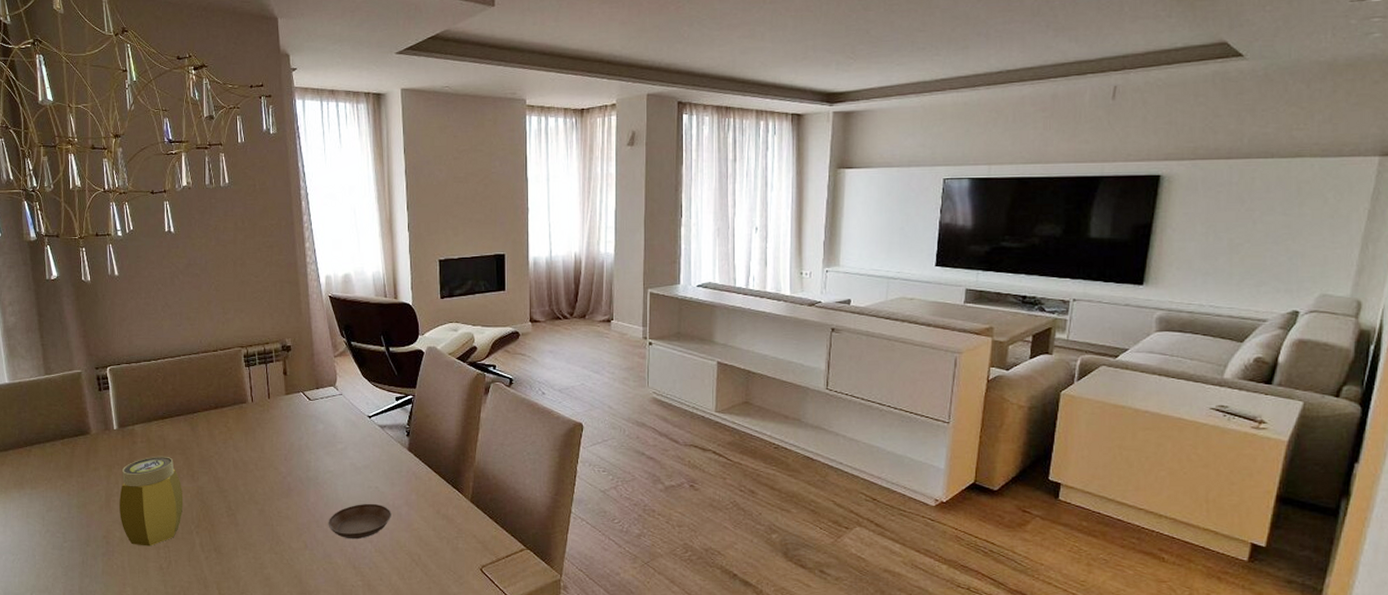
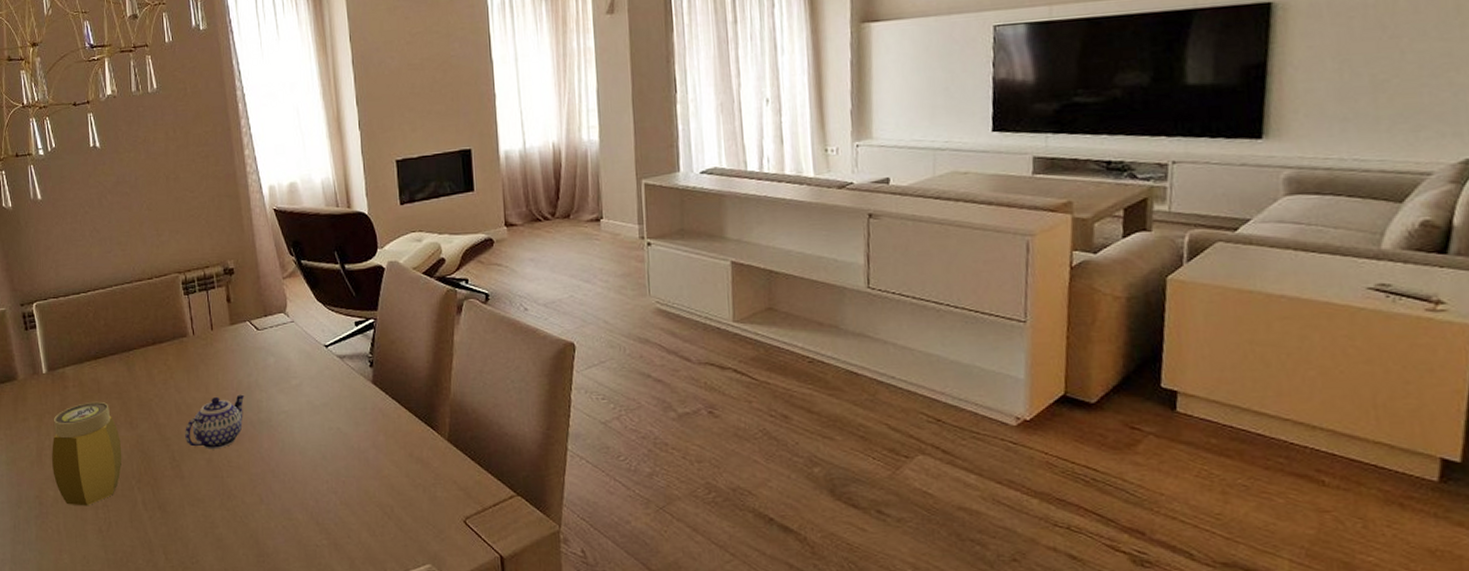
teapot: none [241,455,296,501] -> present [185,394,245,449]
saucer: present [328,503,391,540] -> none [285,447,357,491]

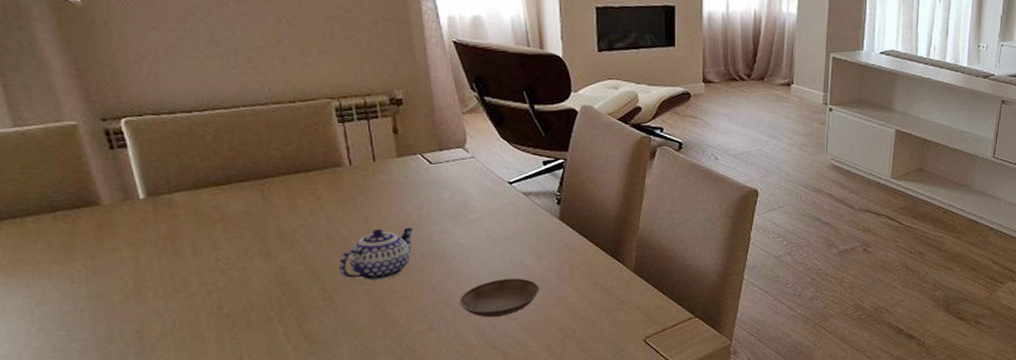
jar: present [52,401,122,506] -> none [156,231,257,340]
saucer: none [285,447,357,491] -> present [459,278,539,318]

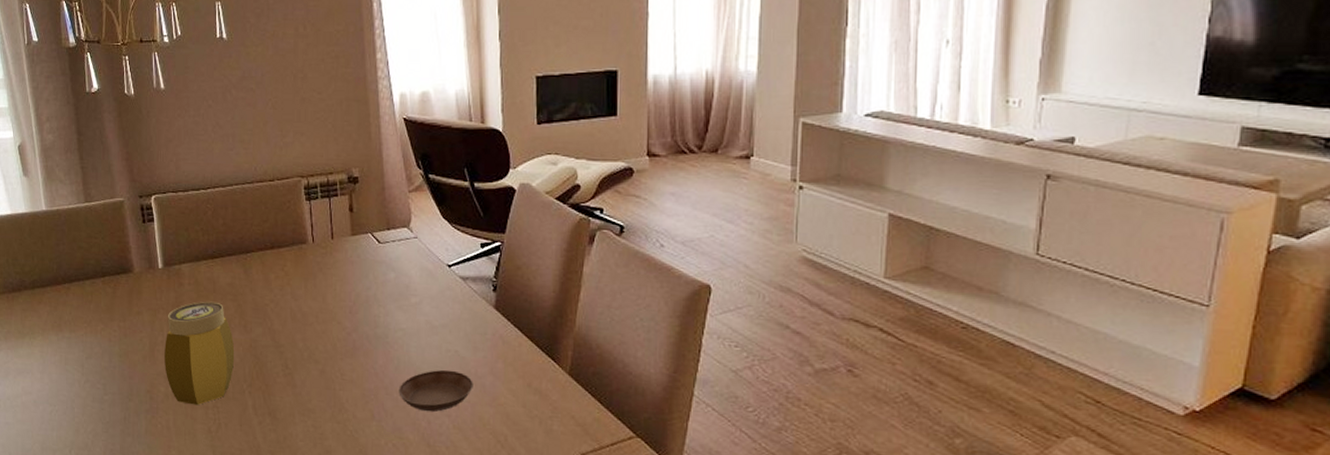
jar: none [156,231,257,340] -> present [165,301,235,406]
teapot: present [339,227,414,281] -> none [299,307,362,361]

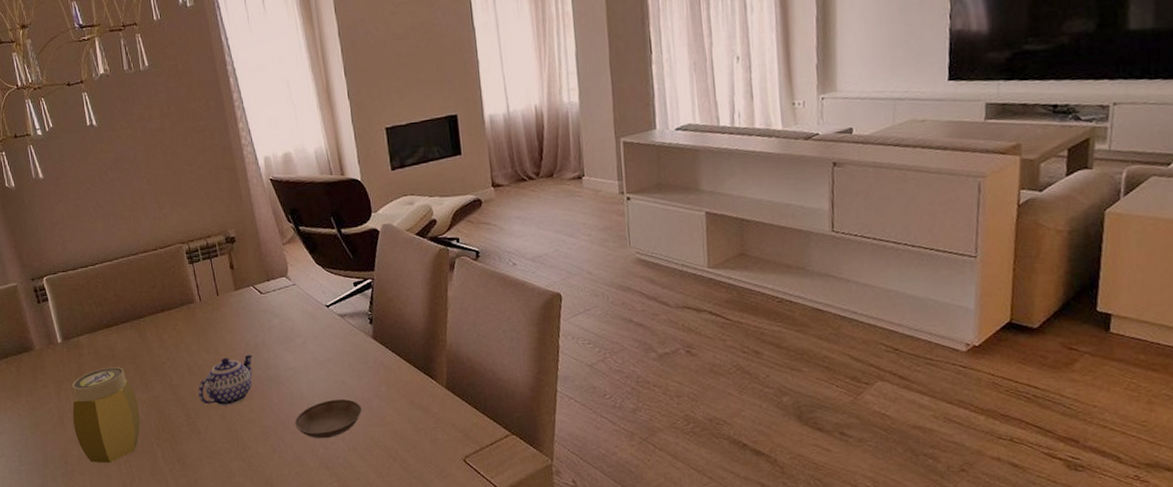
teapot: none [299,307,362,361] -> present [198,354,253,406]

